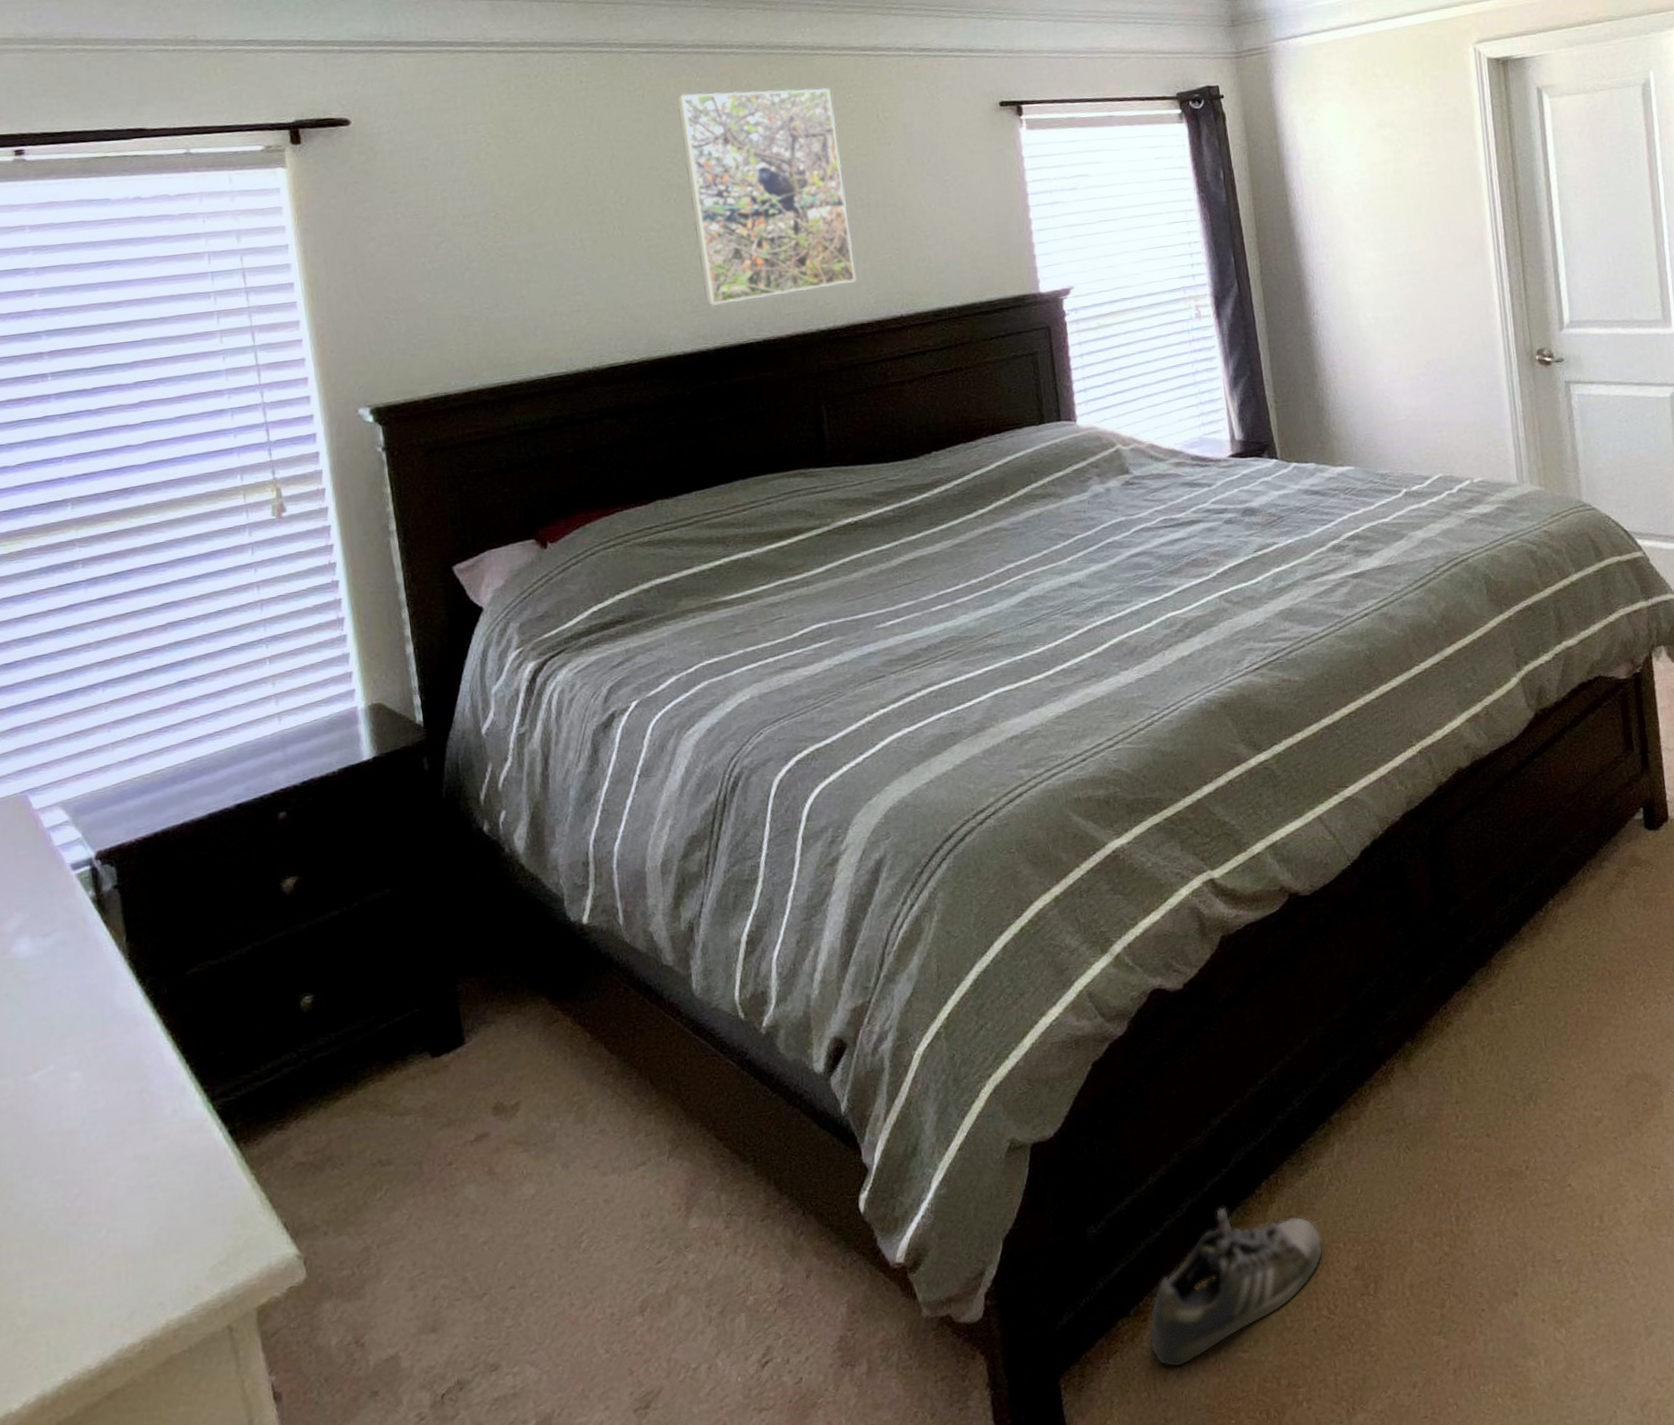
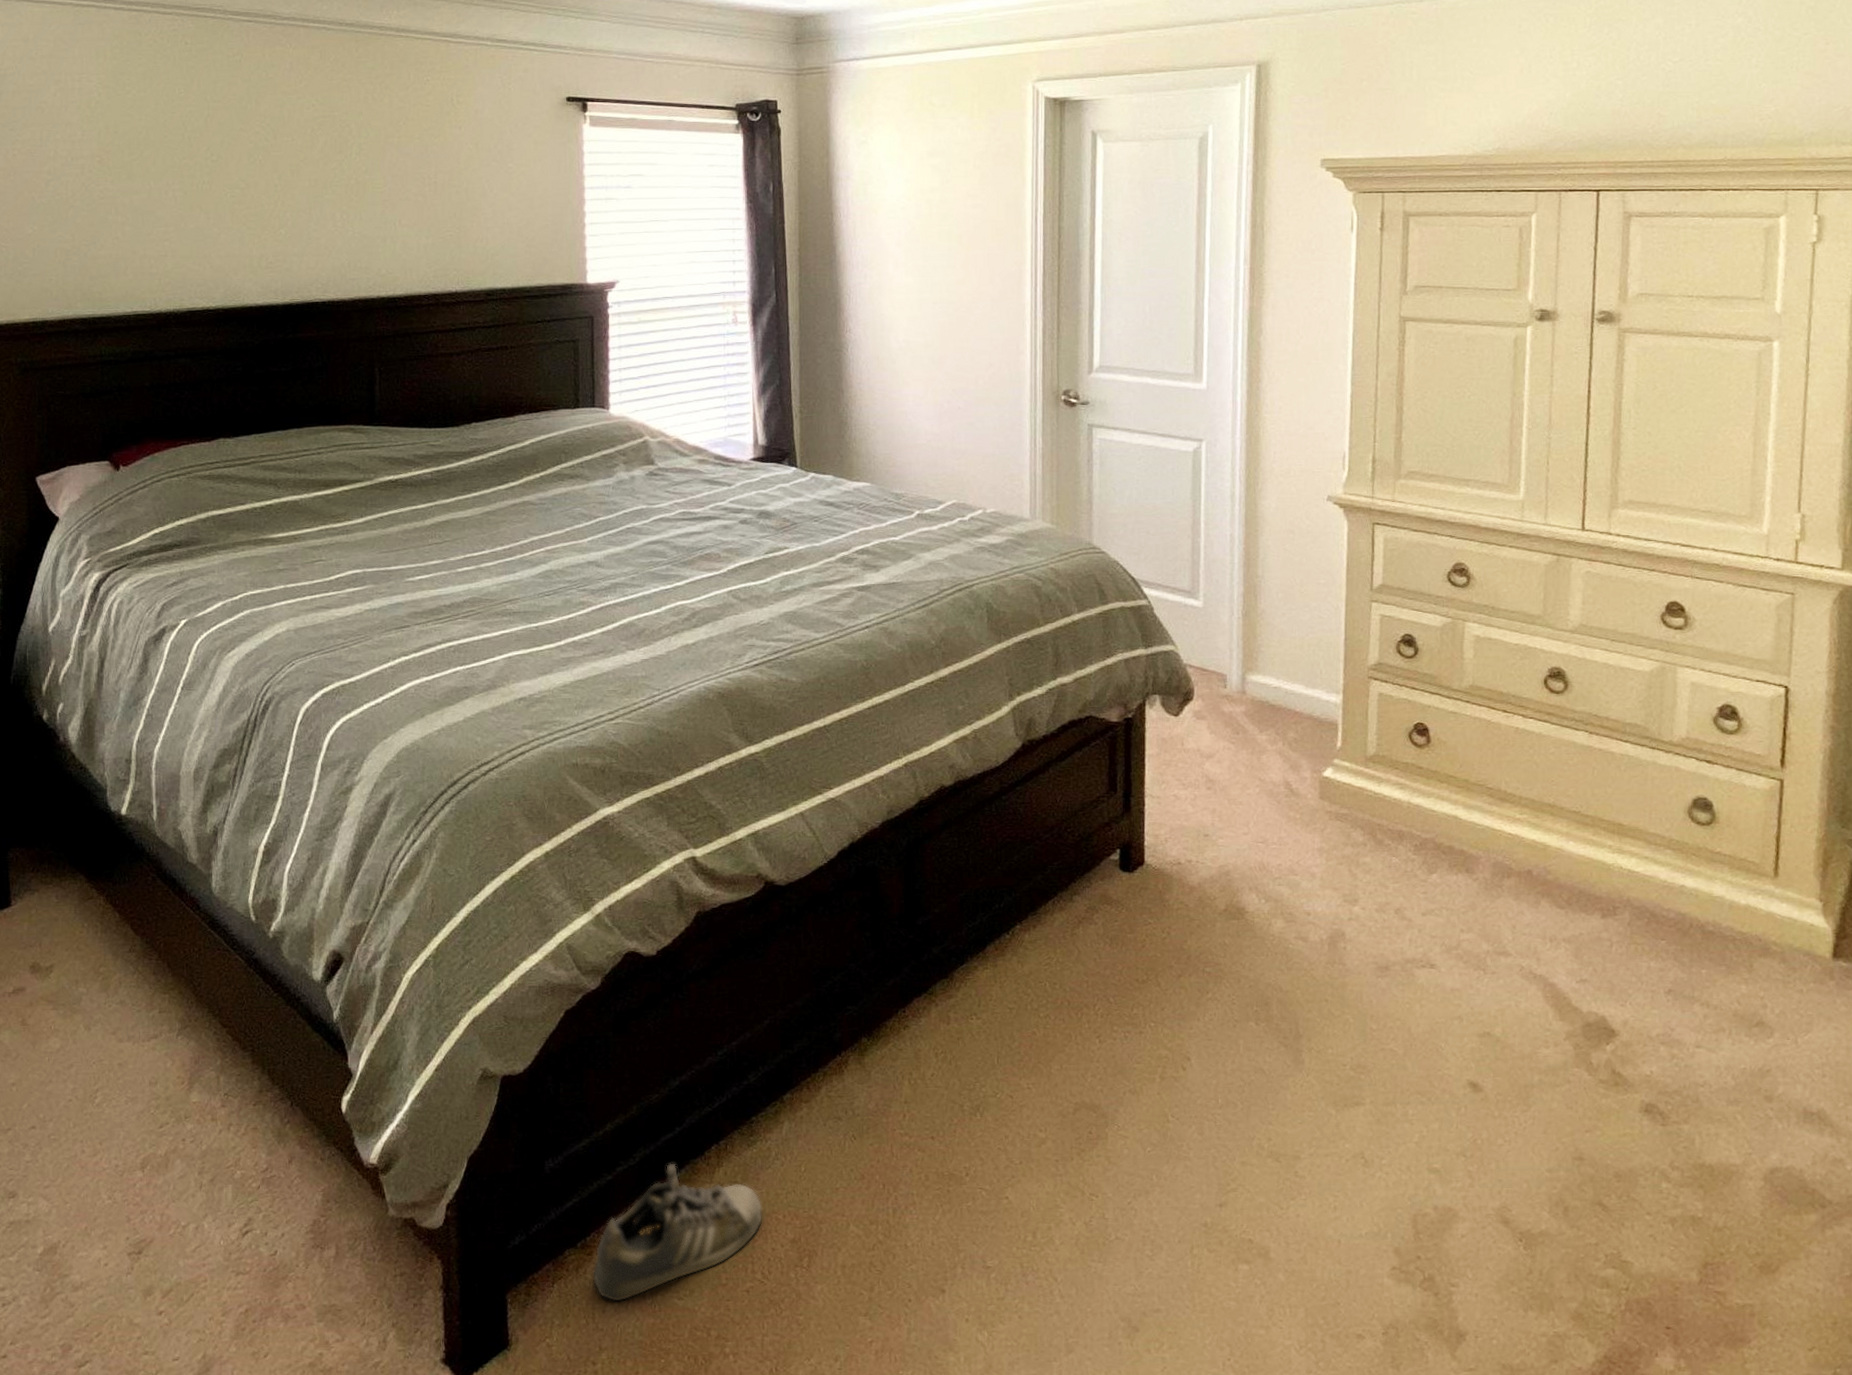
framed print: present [677,87,856,306] -> none [270,63,418,264]

